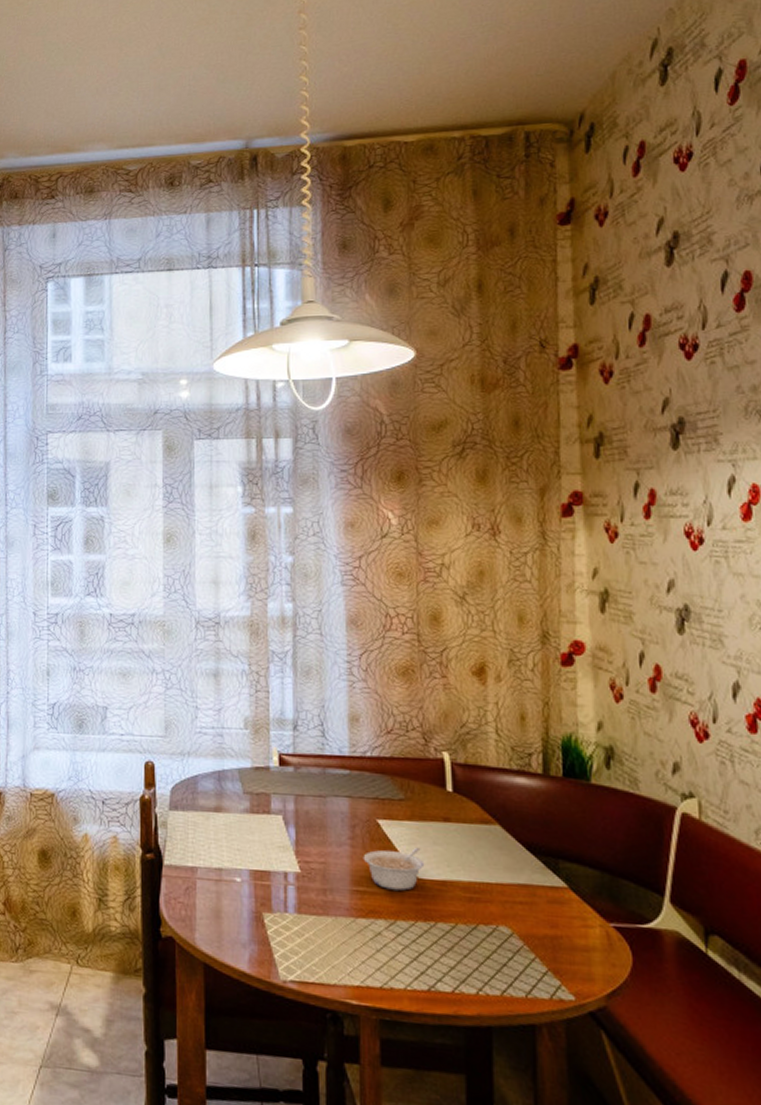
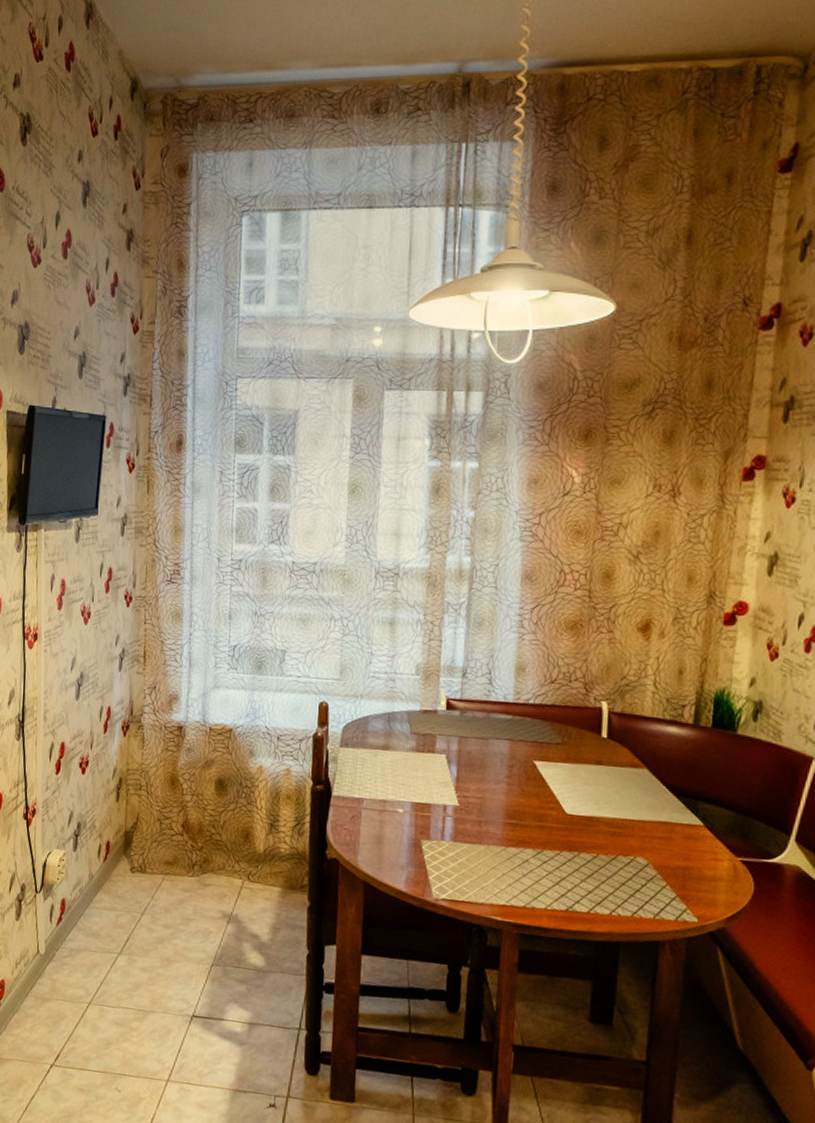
legume: present [363,847,425,891] -> none [517,786,575,824]

